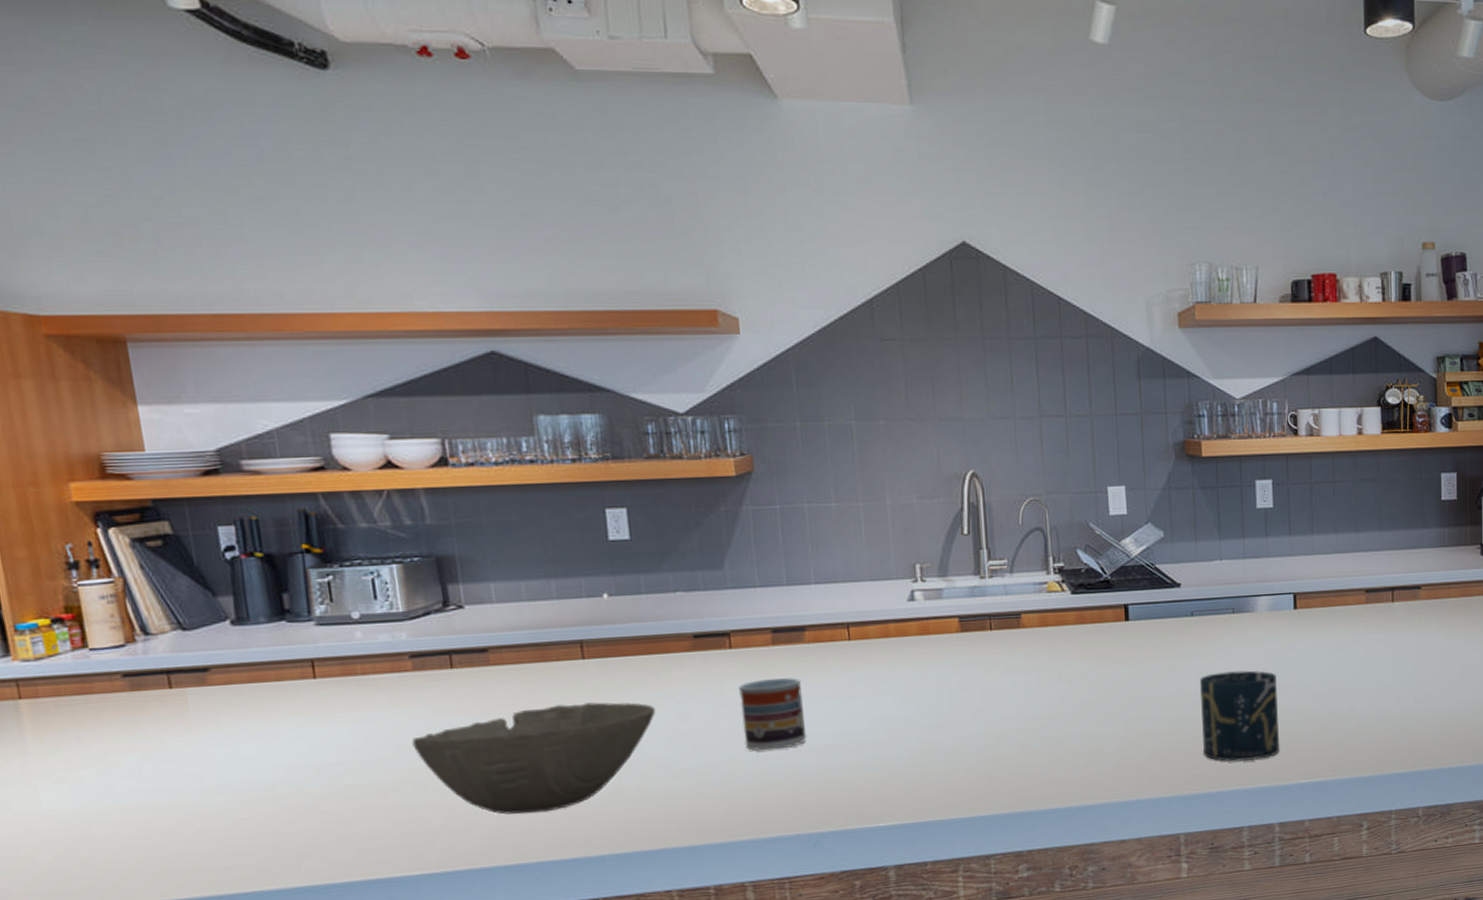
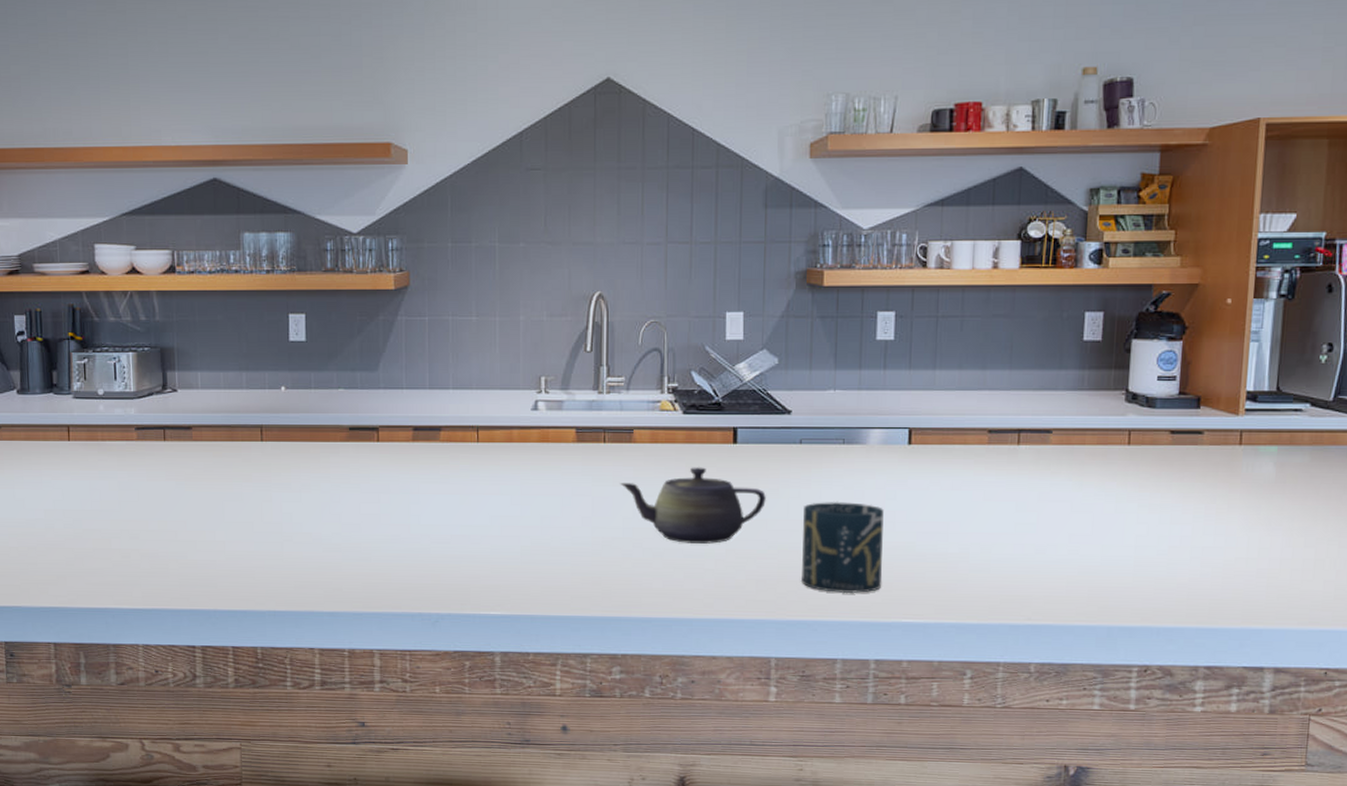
bowl: present [412,702,656,815] -> none [132,479,315,568]
cup: present [739,678,806,751] -> none [382,472,435,535]
teapot: none [1011,648,1162,728] -> present [620,467,766,544]

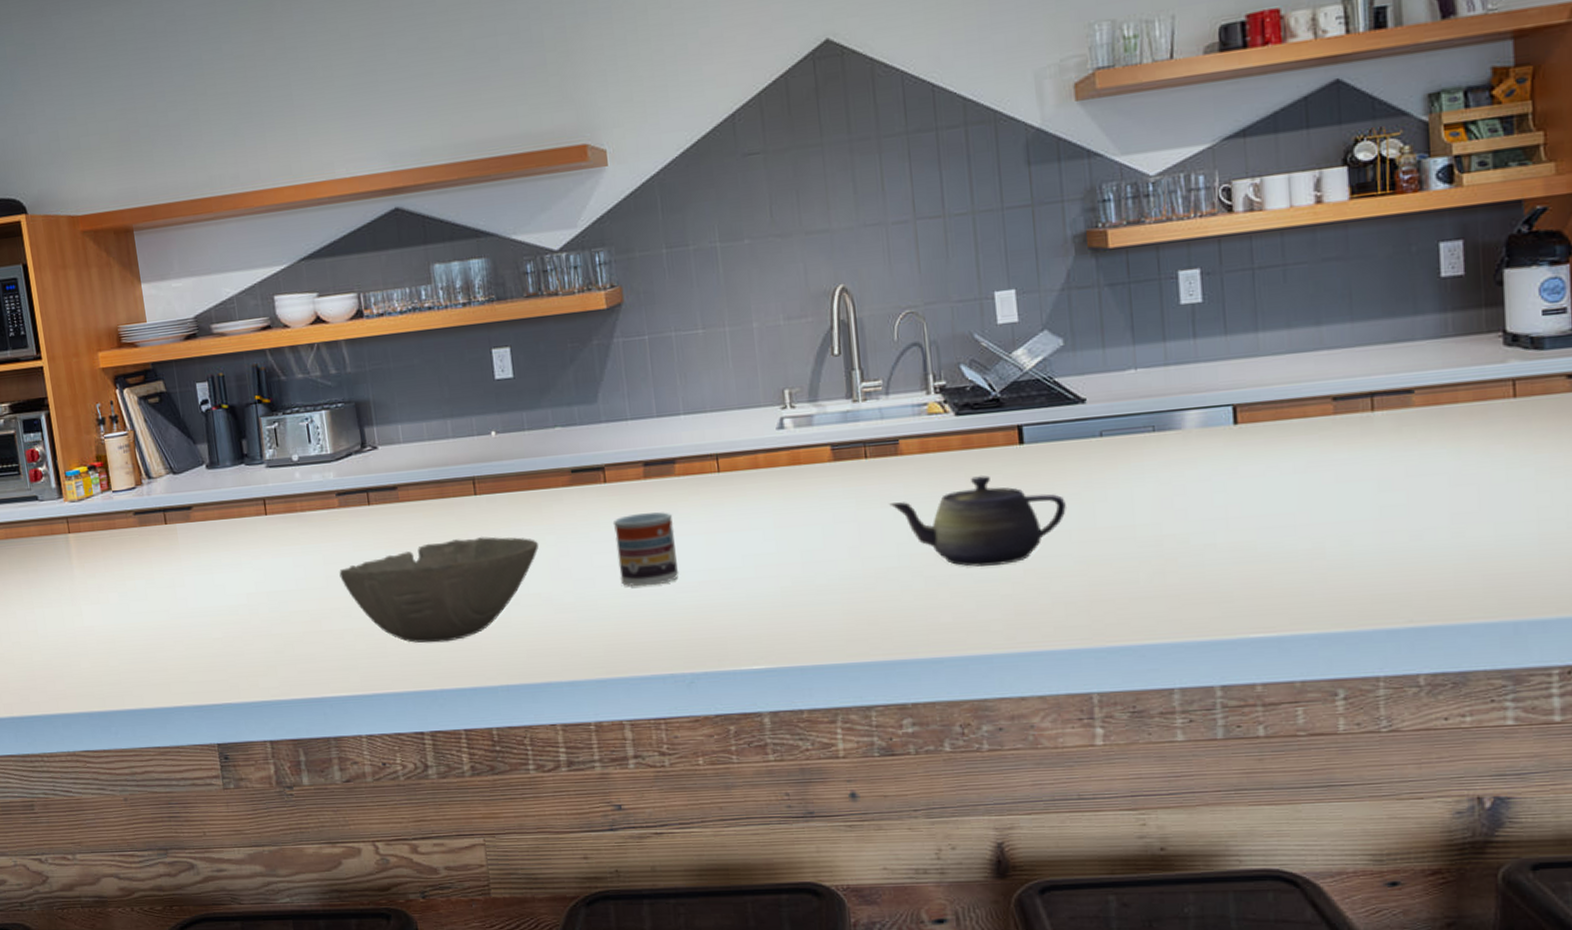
bowl: none [132,479,315,568] -> present [339,536,539,643]
cup: none [382,472,435,535] -> present [614,512,678,587]
cup: present [802,501,884,594] -> none [1113,500,1219,610]

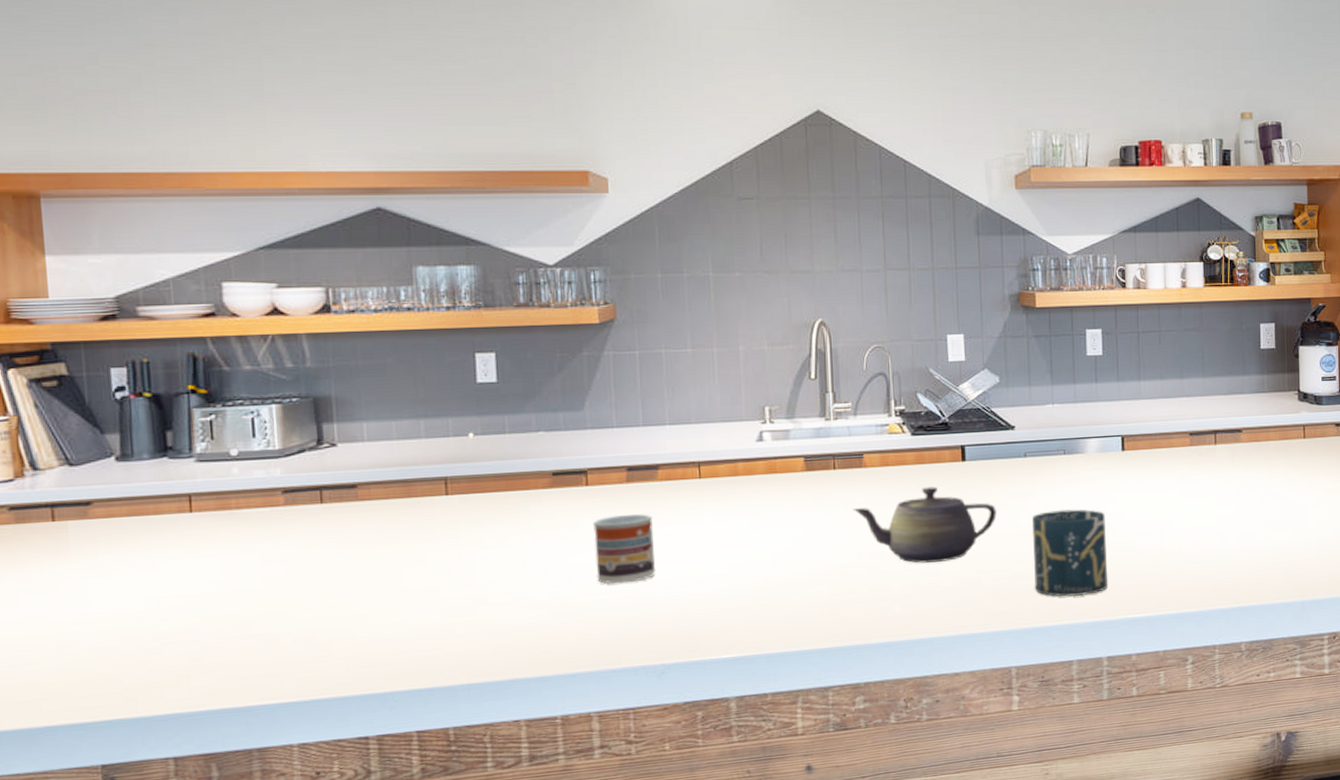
bowl: present [339,536,539,643] -> none [279,536,514,645]
cup: none [1113,500,1219,610] -> present [1032,509,1108,597]

